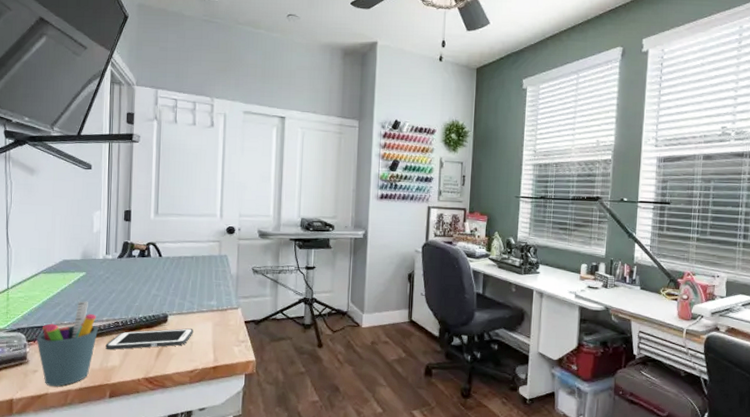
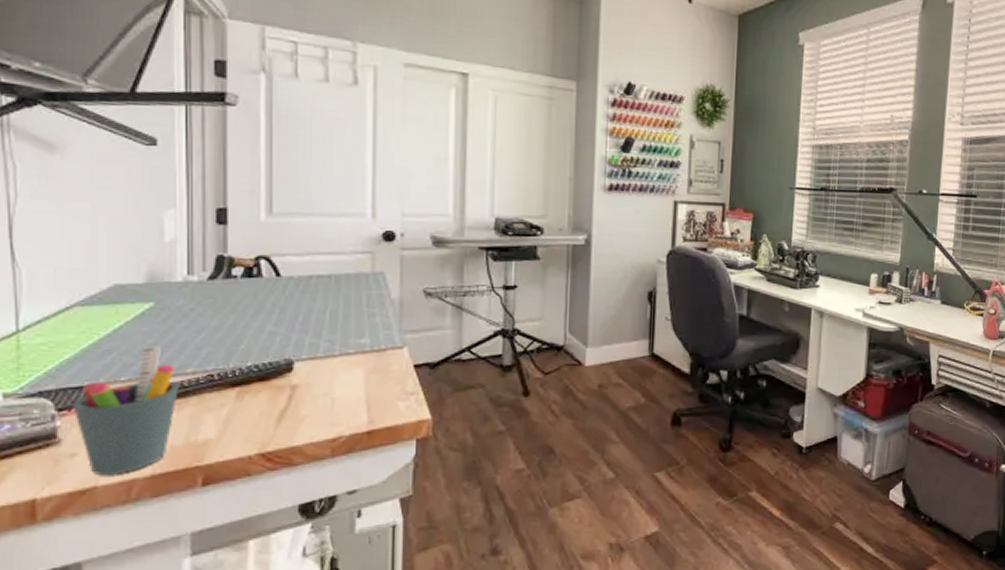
cell phone: present [105,328,193,350] -> none [193,379,335,417]

